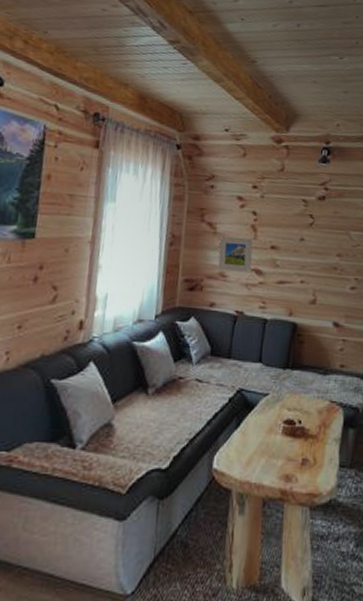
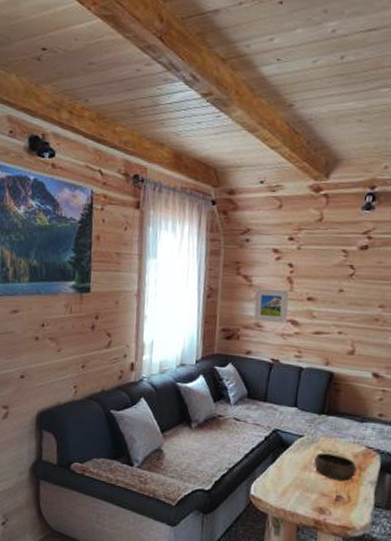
bowl: none [279,411,321,442] -> present [314,452,357,482]

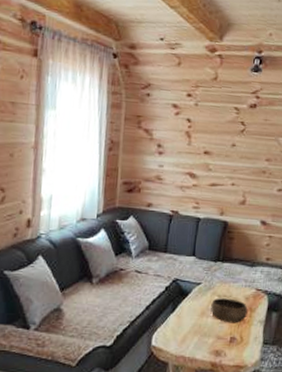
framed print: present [253,288,289,324] -> none [154,141,188,176]

